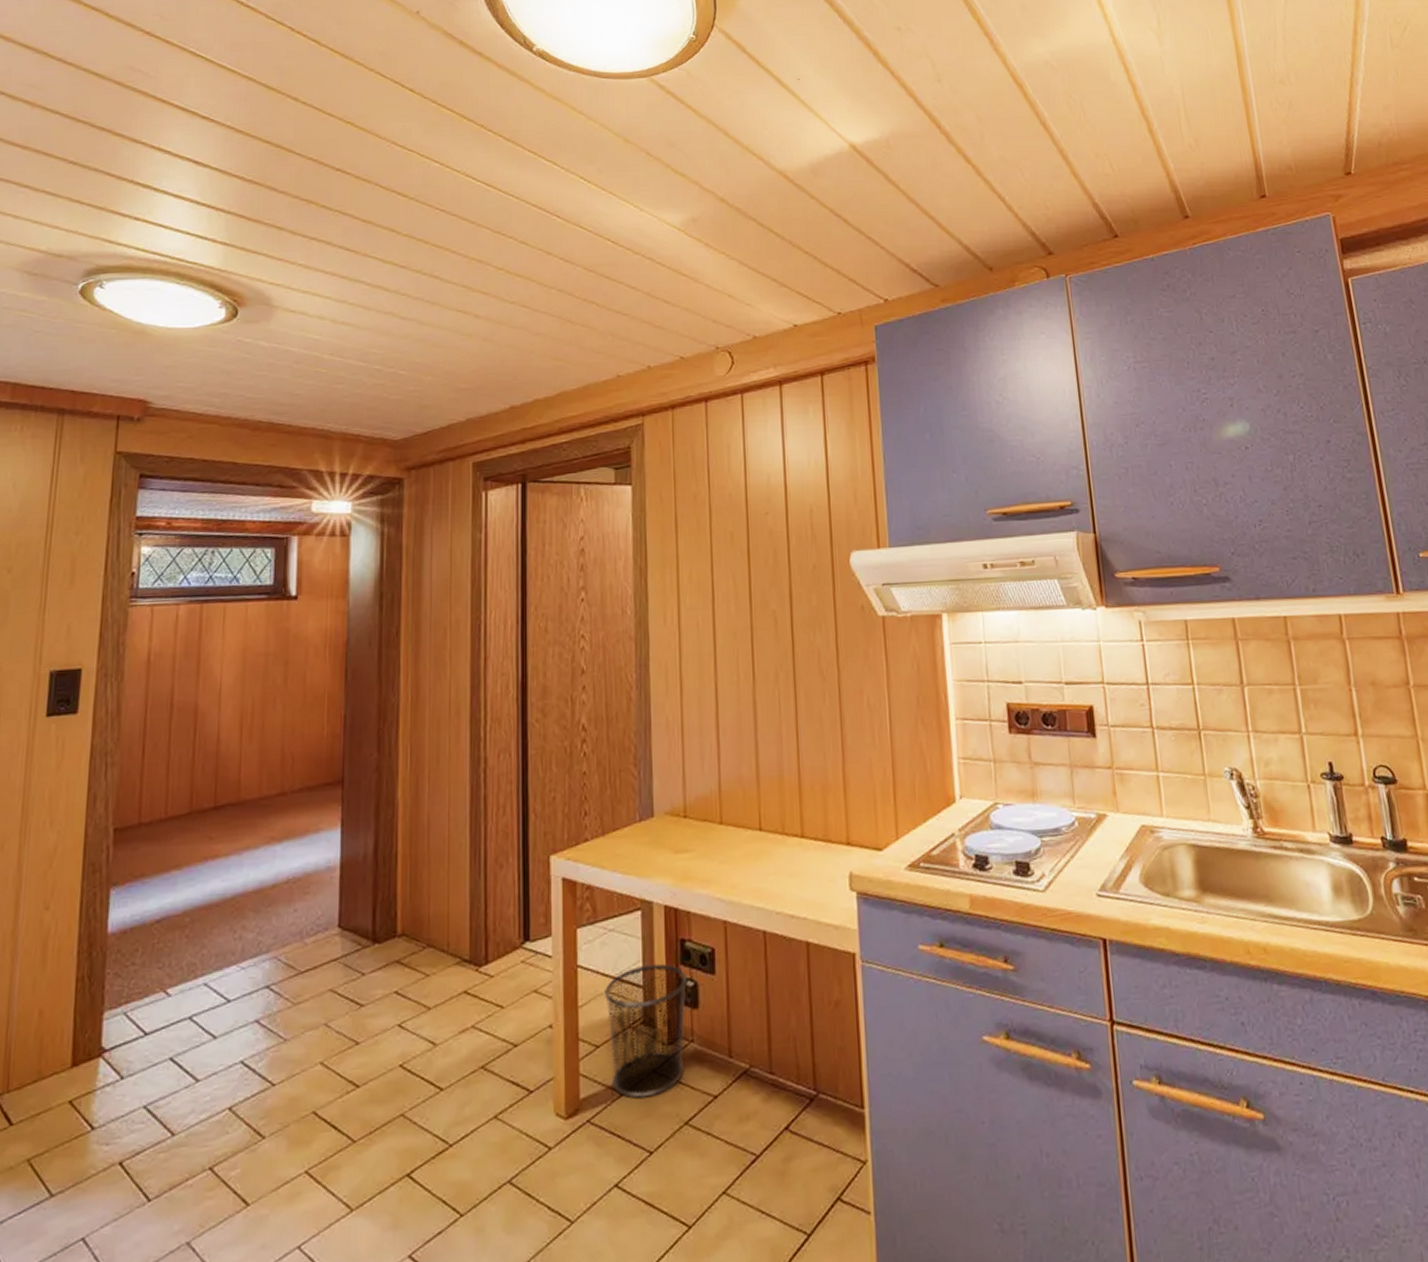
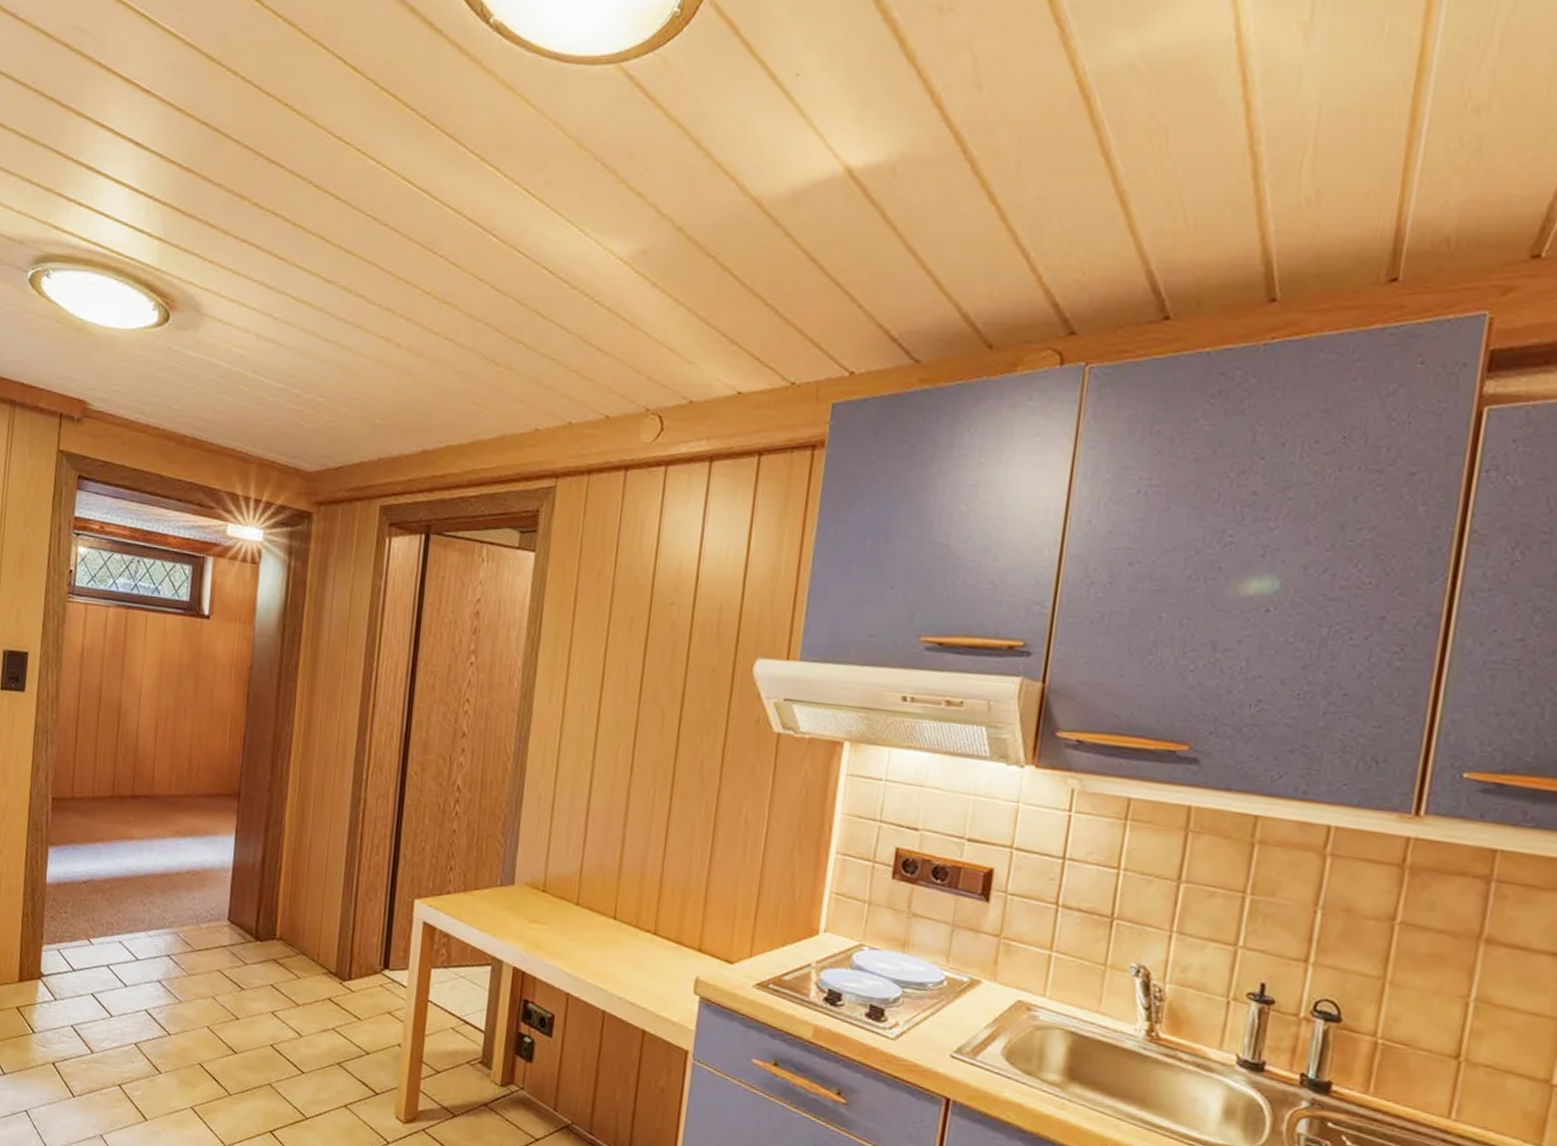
waste bin: present [605,963,688,1099] -> none [447,1013,526,1125]

